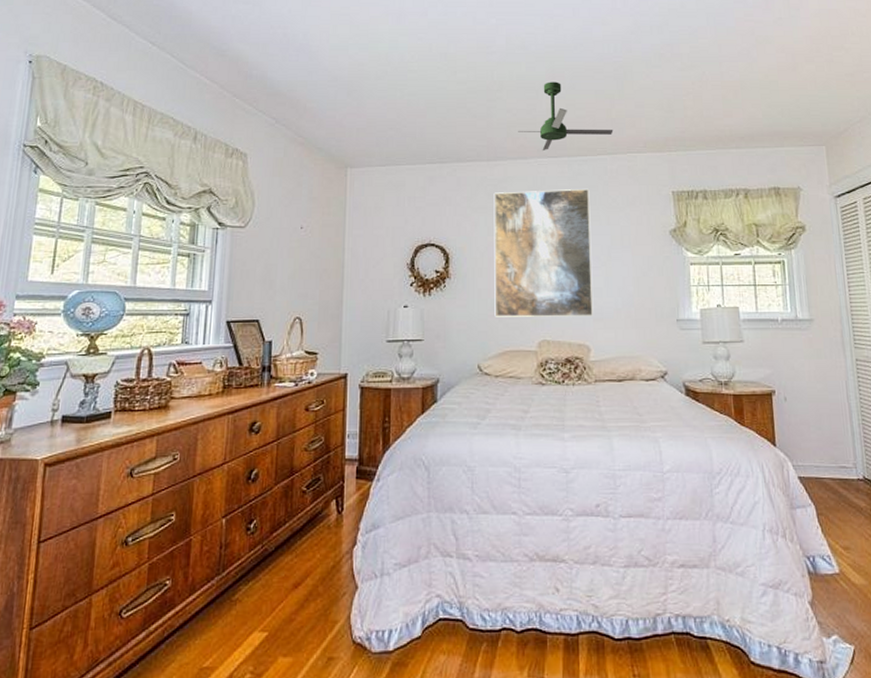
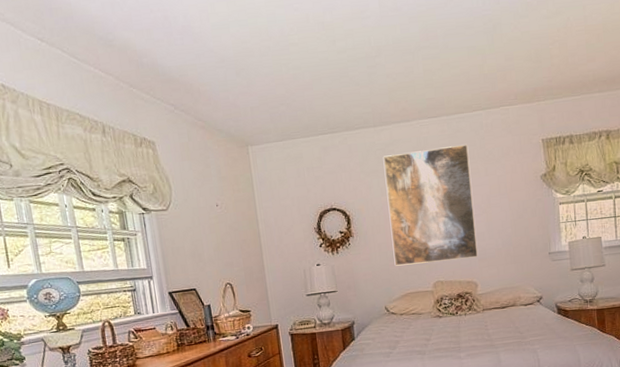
ceiling fan: present [518,82,614,150] -> none [399,41,487,112]

